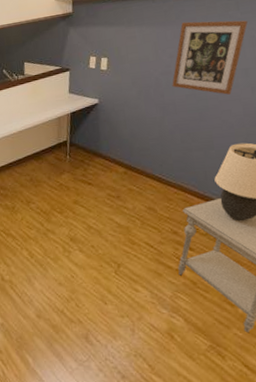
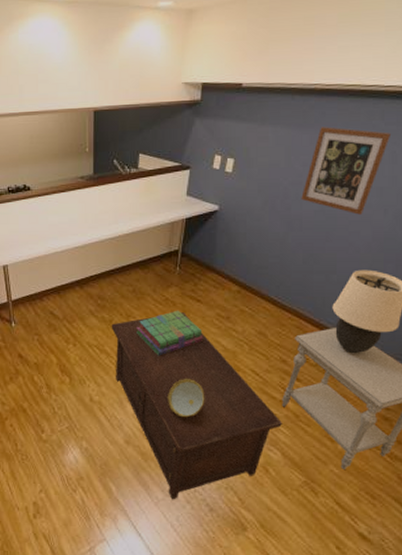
cabinet: none [14,195,181,369] -> present [111,312,282,500]
stack of books: none [37,193,97,236] -> present [137,310,203,356]
decorative bowl: none [71,255,106,290] -> present [168,379,205,417]

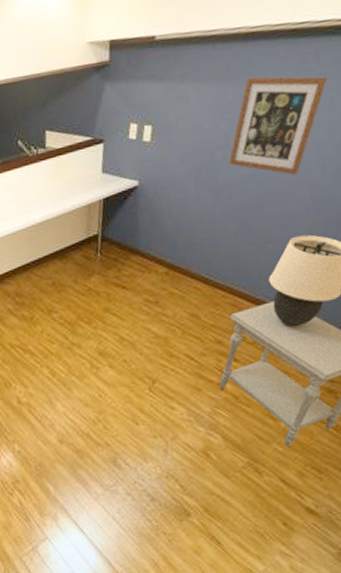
cabinet: present [111,312,282,500] -> none [32,301,221,494]
stack of books: present [137,310,203,356] -> none [60,299,131,350]
decorative bowl: present [168,379,205,417] -> none [99,370,139,410]

